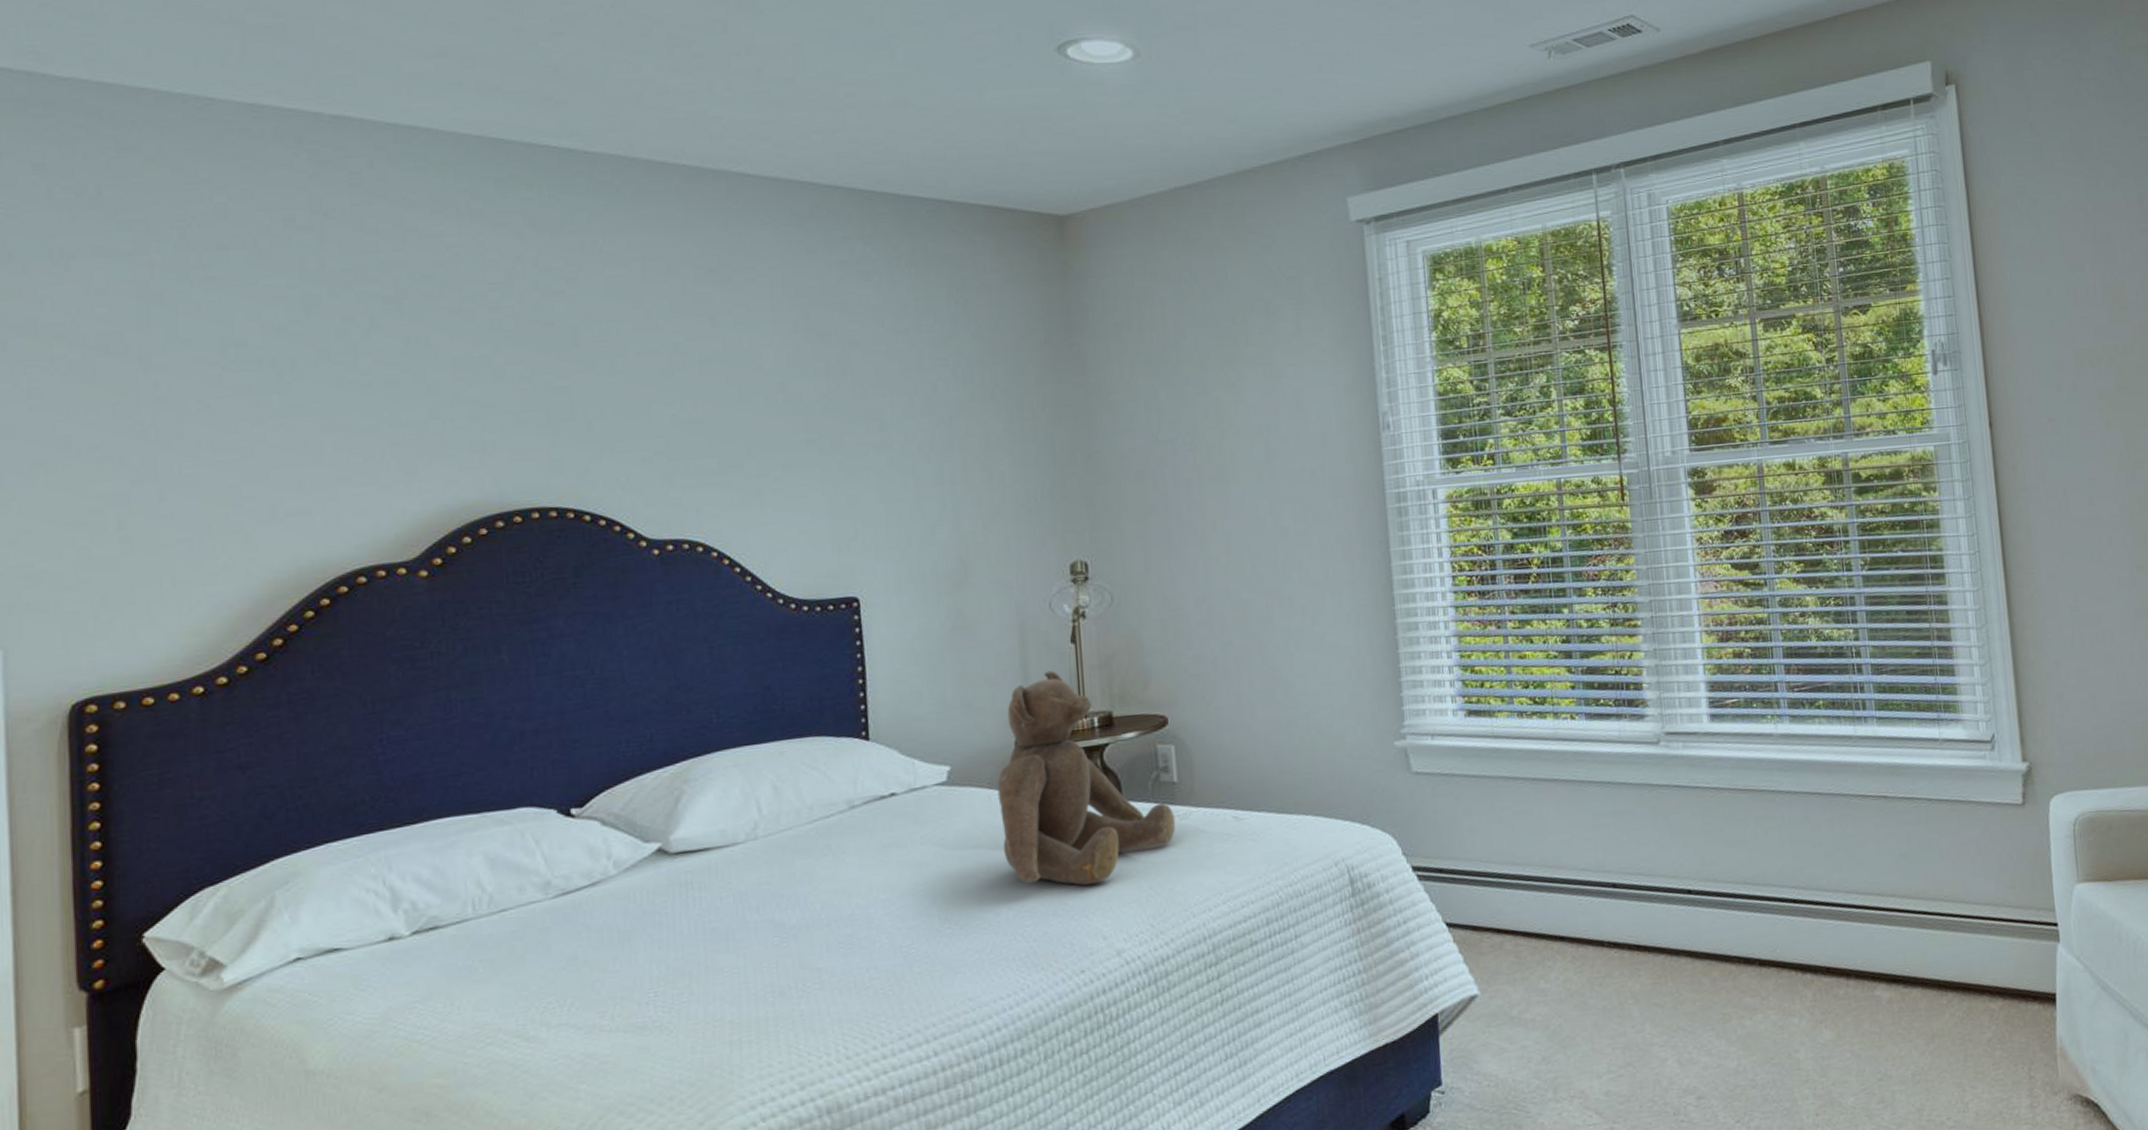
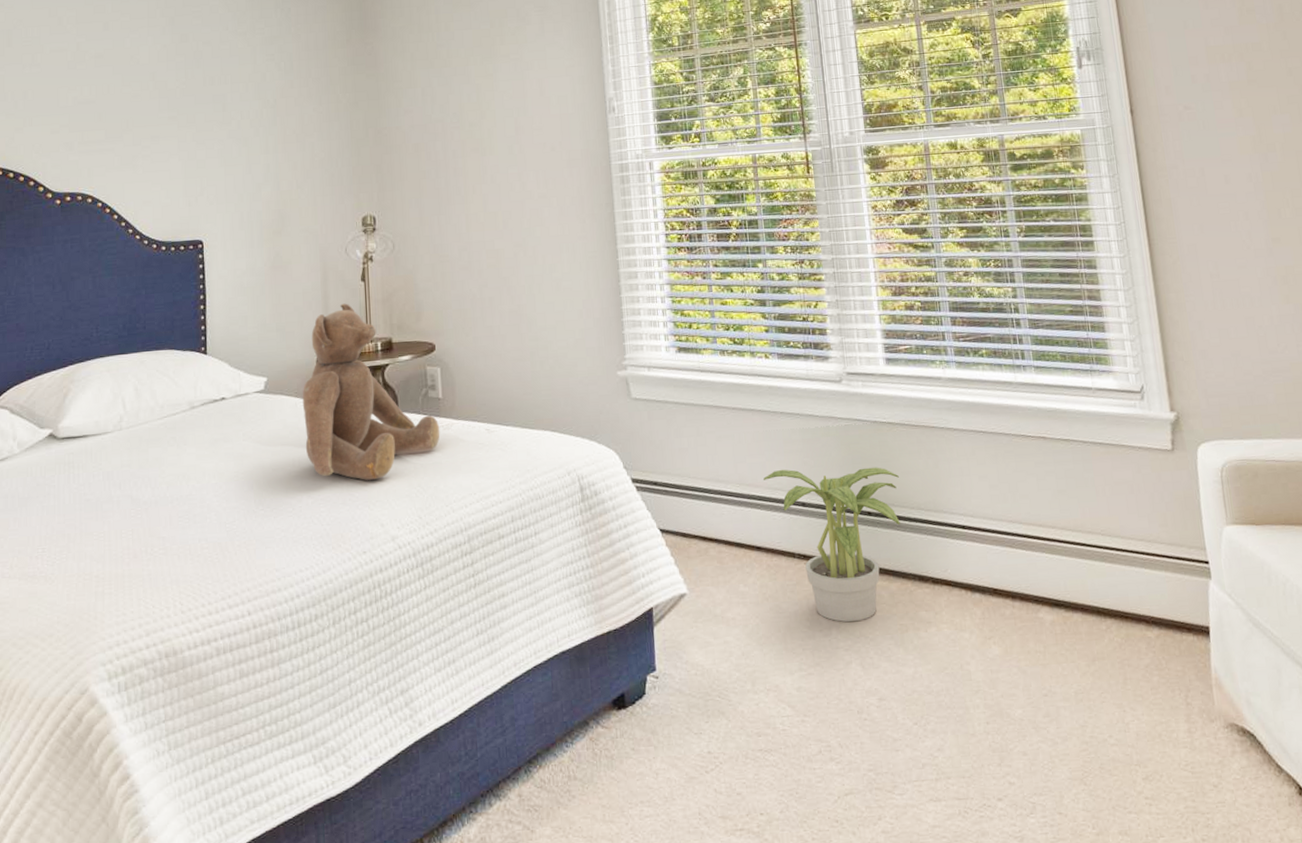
potted plant: none [1568,838,1724,1015] -> present [763,467,900,623]

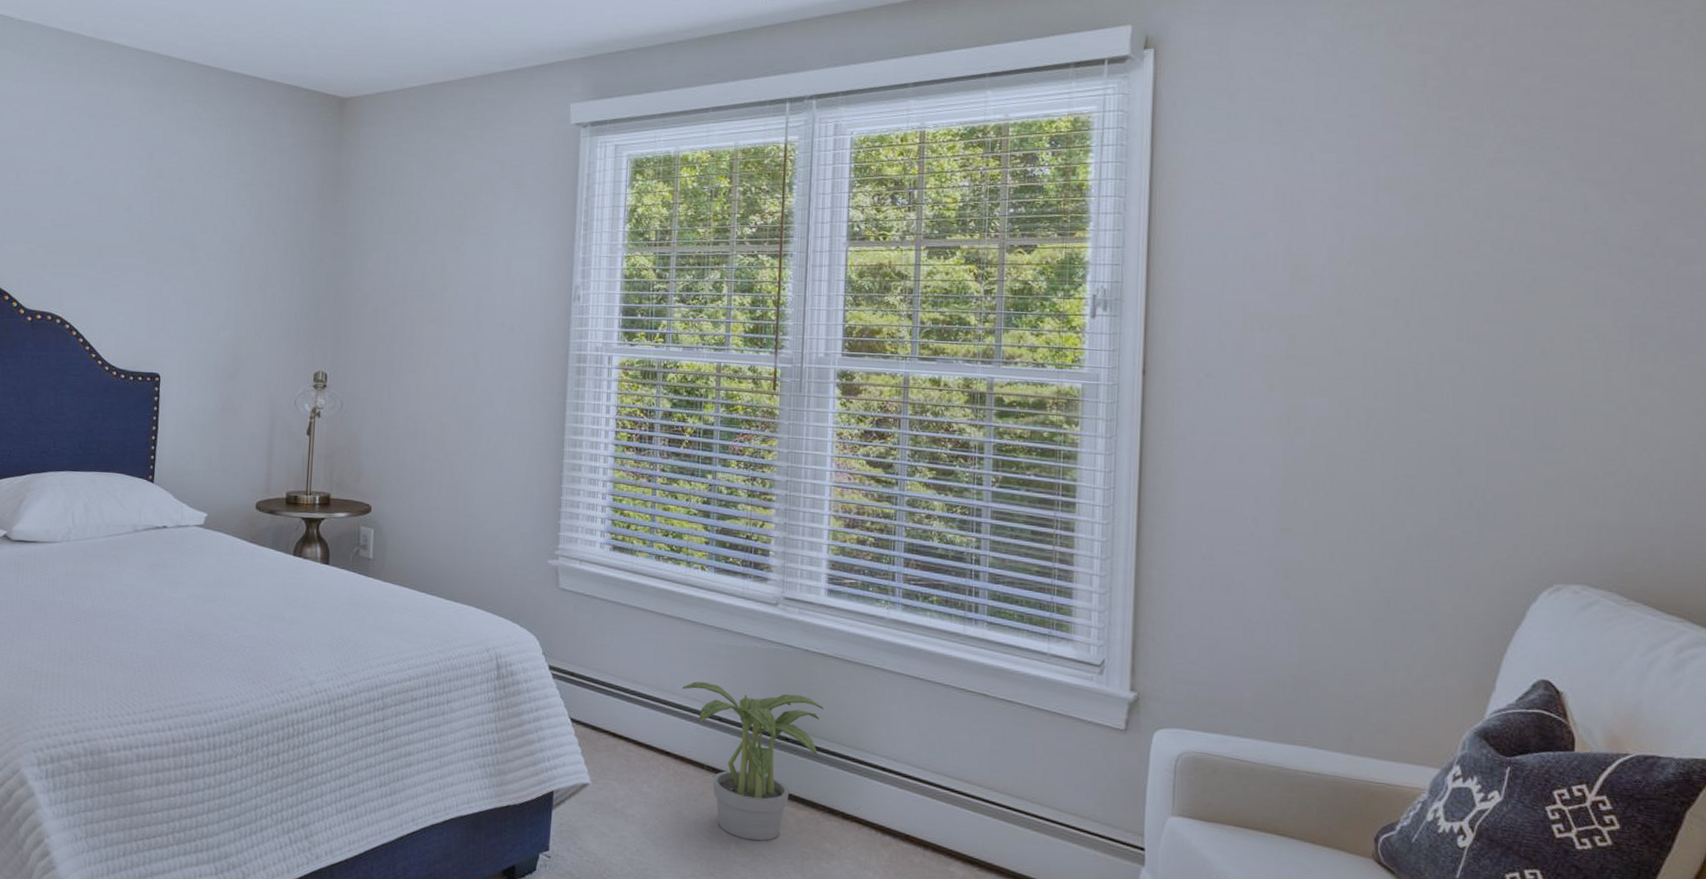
teddy bear: present [302,303,440,480] -> none [237,453,367,626]

